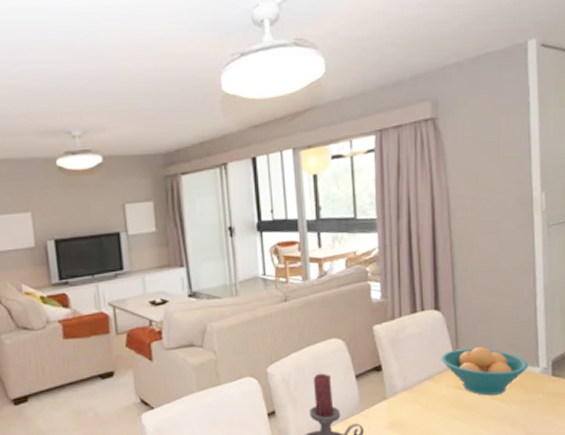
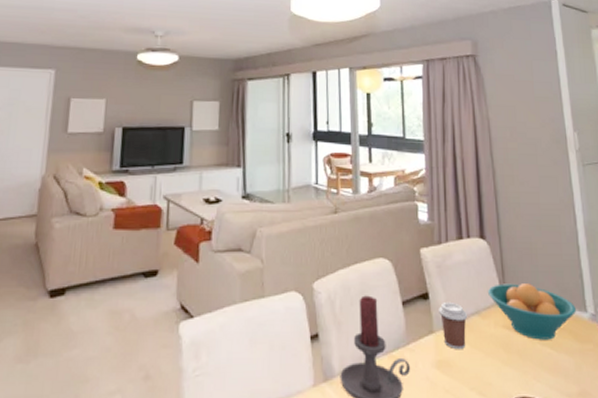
coffee cup: none [392,371,421,411] -> present [439,301,468,350]

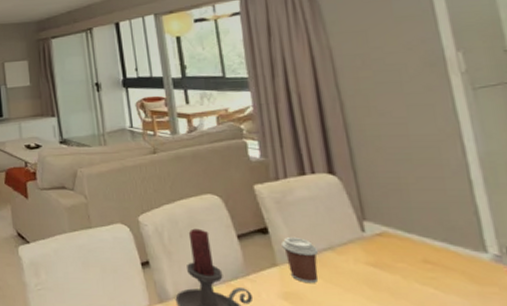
fruit bowl: present [488,283,577,340] -> none [343,220,472,280]

